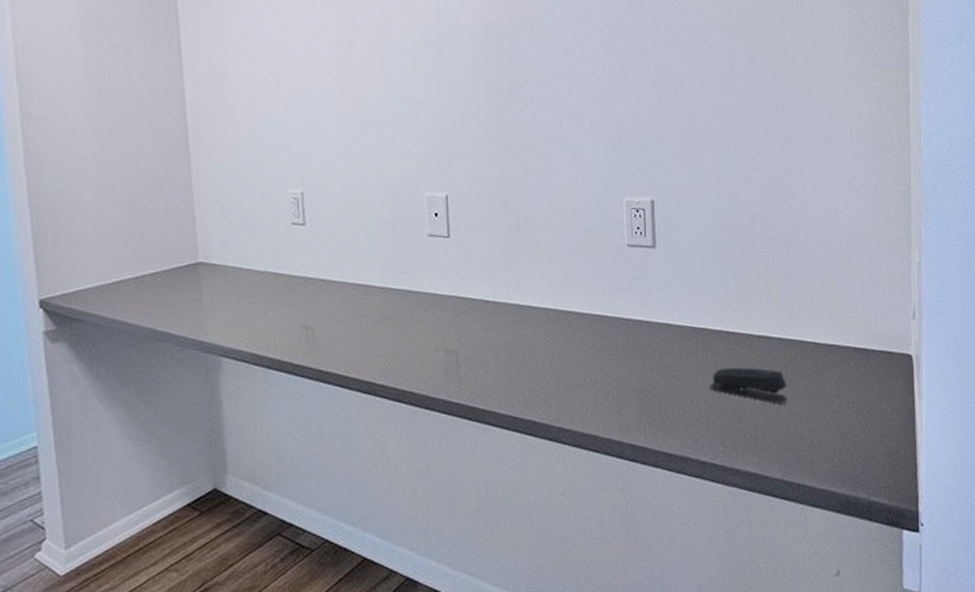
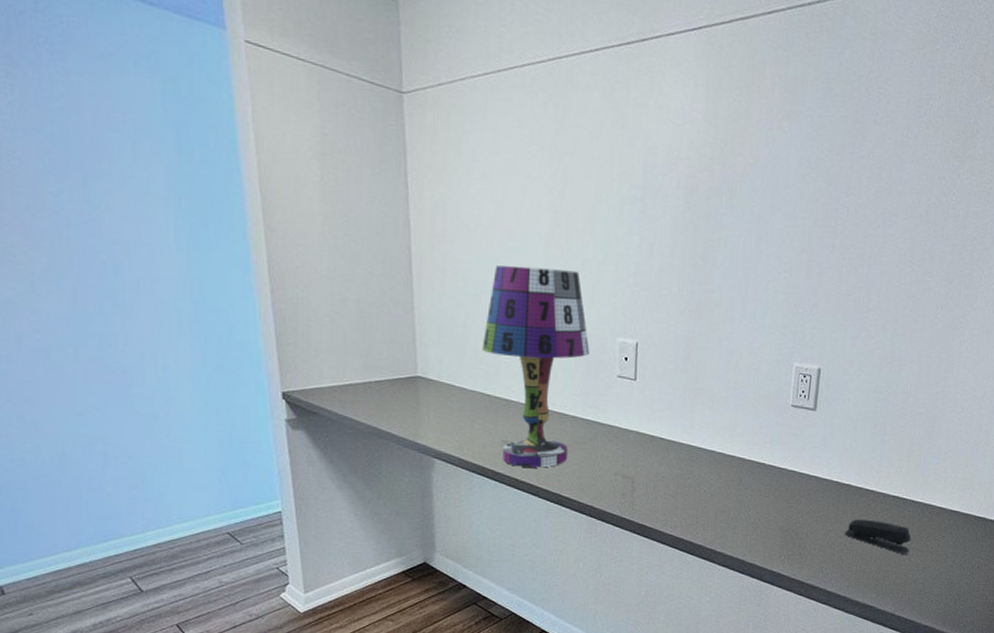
table lamp: none [271,125,394,355] -> present [481,265,589,468]

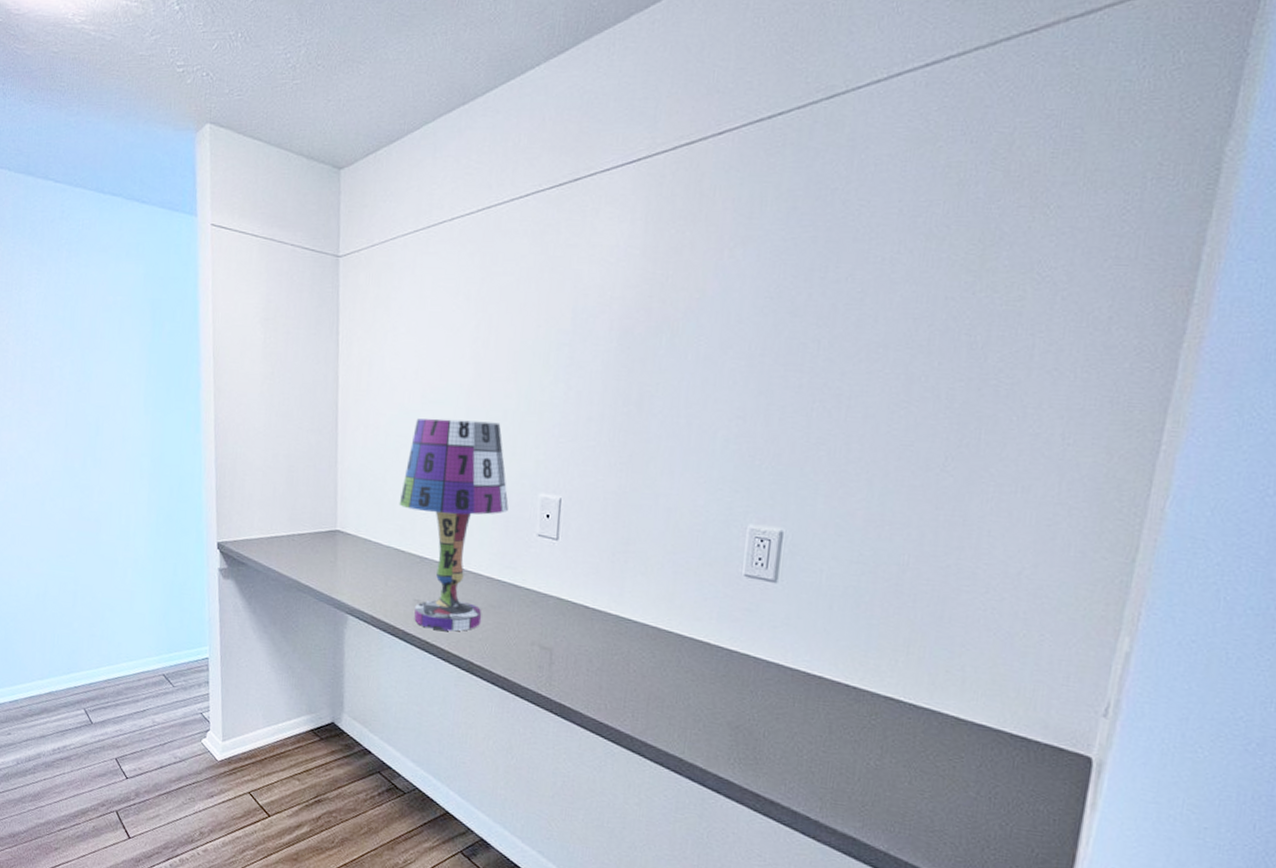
stapler: present [844,518,911,554] -> none [815,721,913,775]

